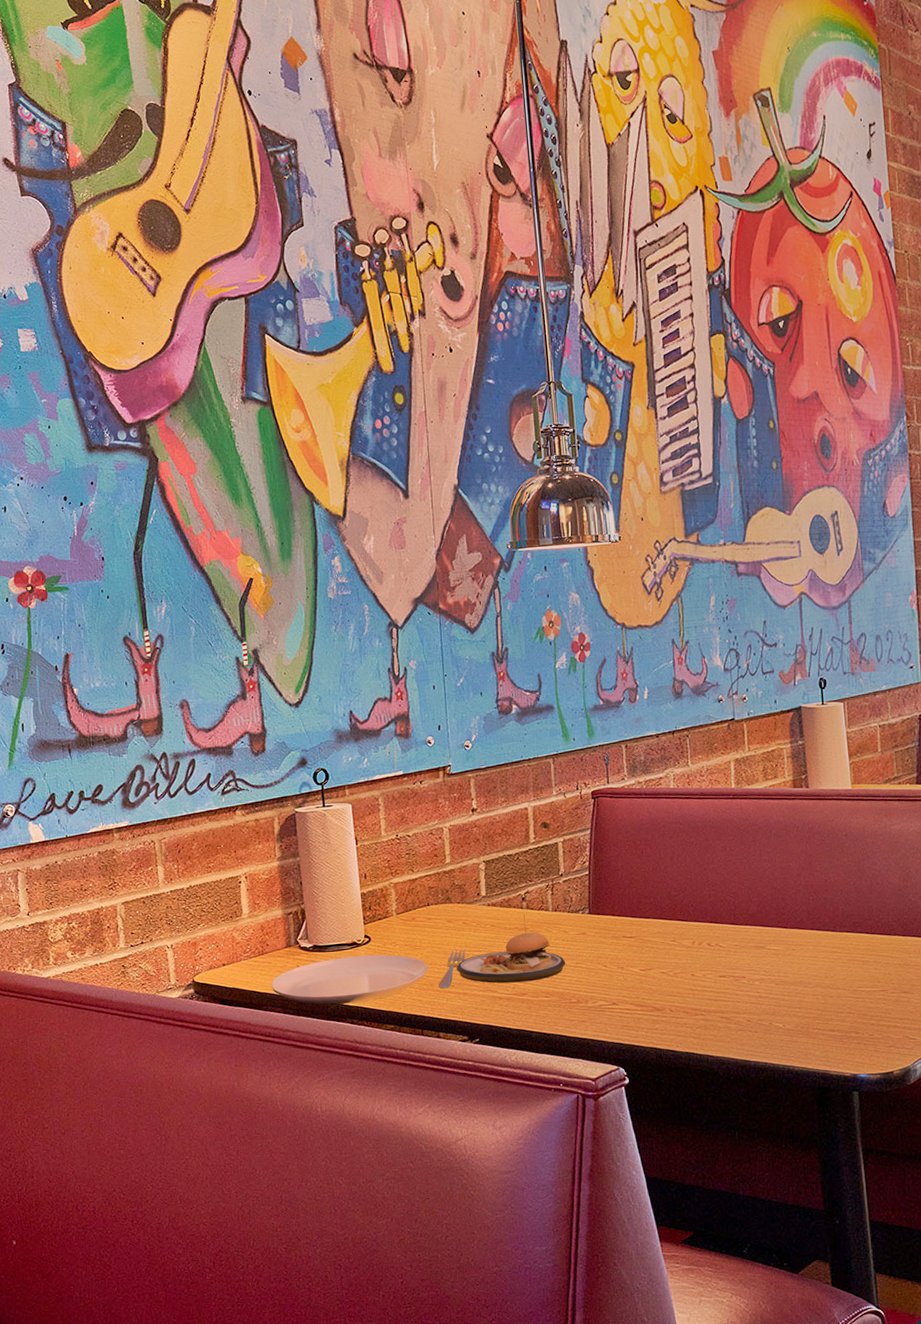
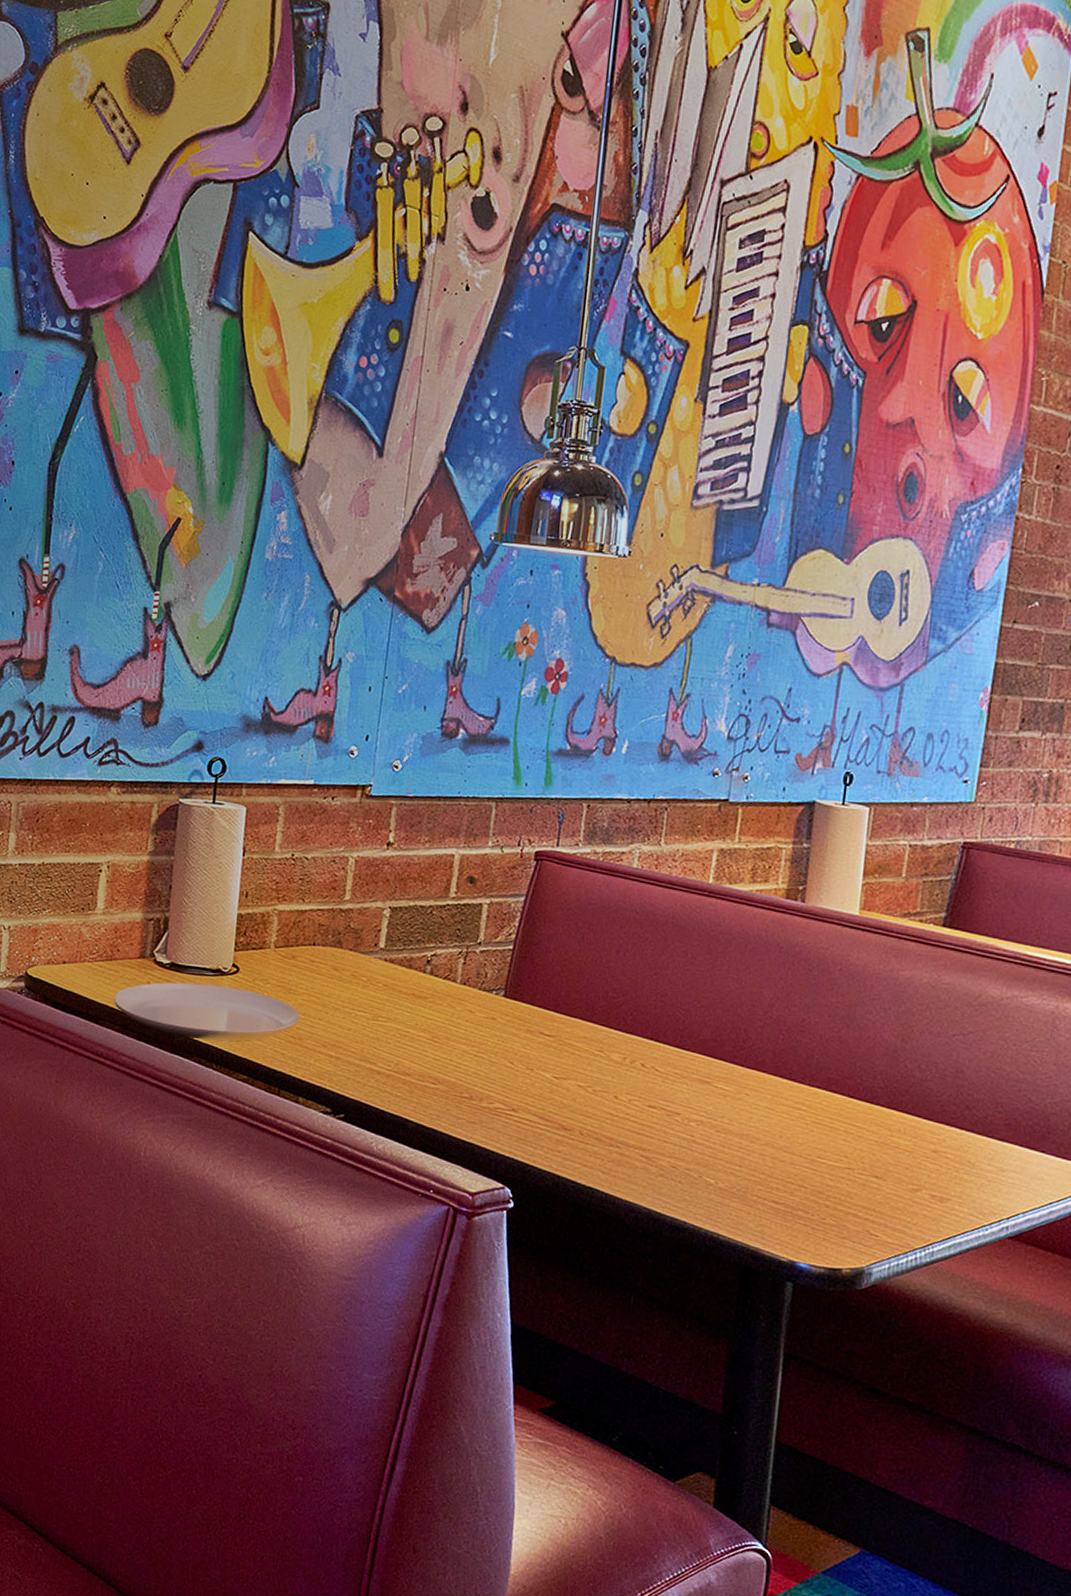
fork: present [438,950,465,989] -> none [307,1004,347,1047]
burger: present [457,914,566,984] -> none [333,980,465,1062]

